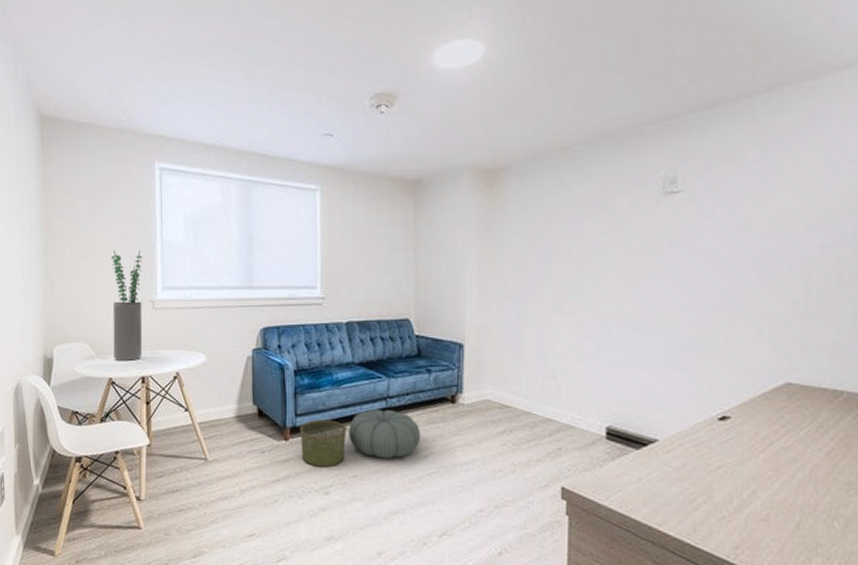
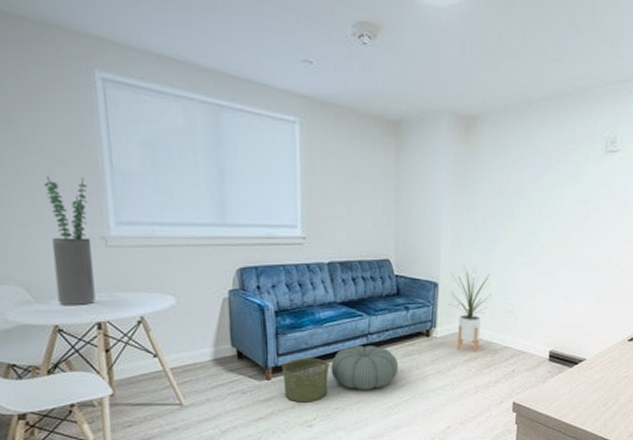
house plant: none [476,324,527,423] -> present [449,265,491,352]

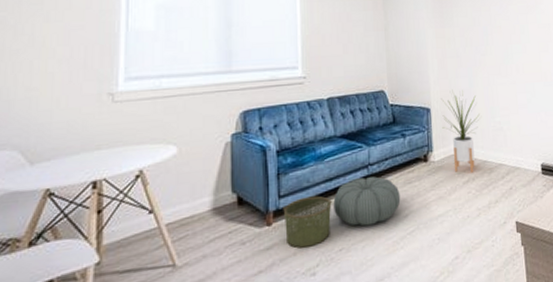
vase: present [44,175,96,307] -> none [54,40,101,167]

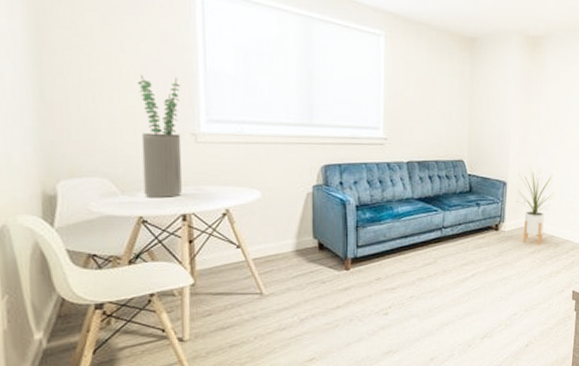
vase: none [54,40,101,167] -> present [138,74,182,199]
basket: present [283,195,332,249] -> none [360,249,406,292]
pouf: present [333,176,401,226] -> none [407,239,470,280]

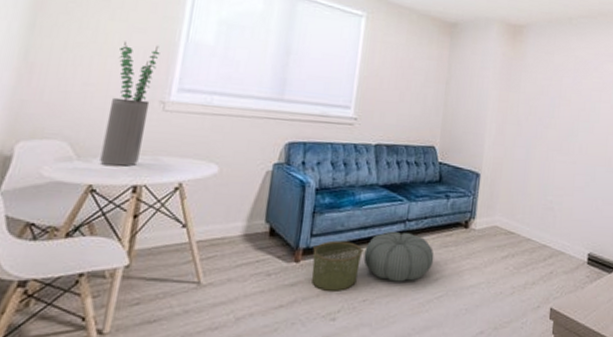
basket: none [360,249,406,292] -> present [311,240,363,291]
pouf: none [407,239,470,280] -> present [363,232,434,282]
house plant: present [516,166,554,245] -> none [489,158,531,249]

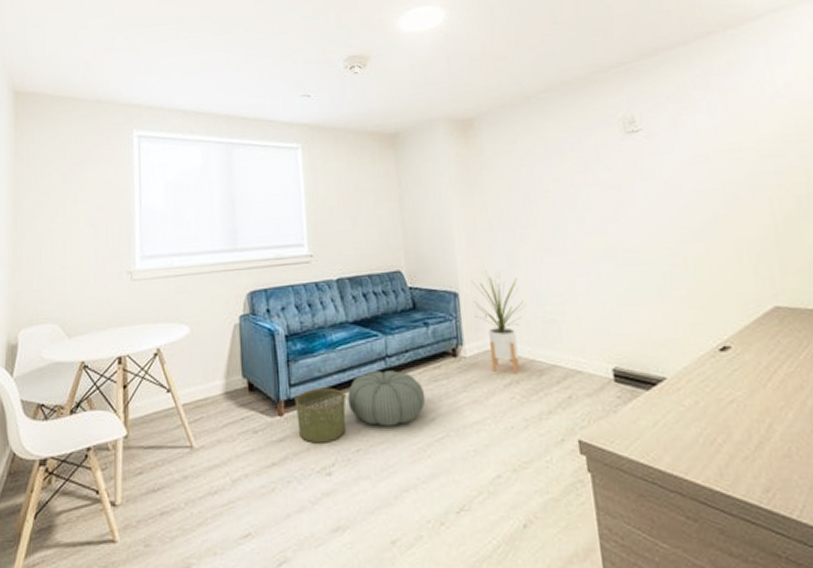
vase: present [100,41,160,167] -> none [86,220,120,342]
house plant: none [489,158,531,249] -> present [472,270,523,374]

